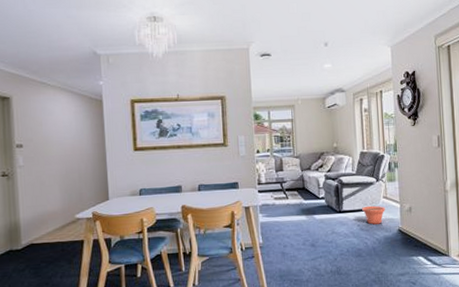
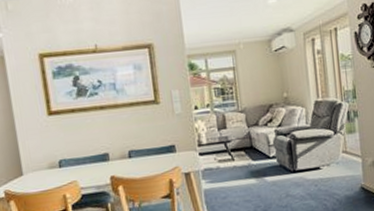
plant pot: present [362,205,385,225] -> none [319,162,346,184]

